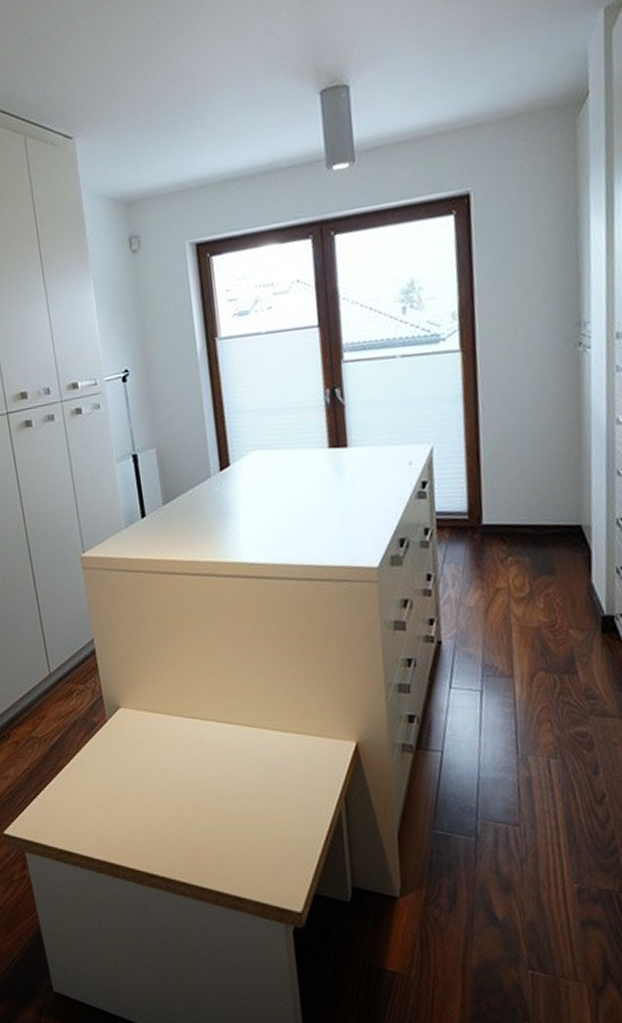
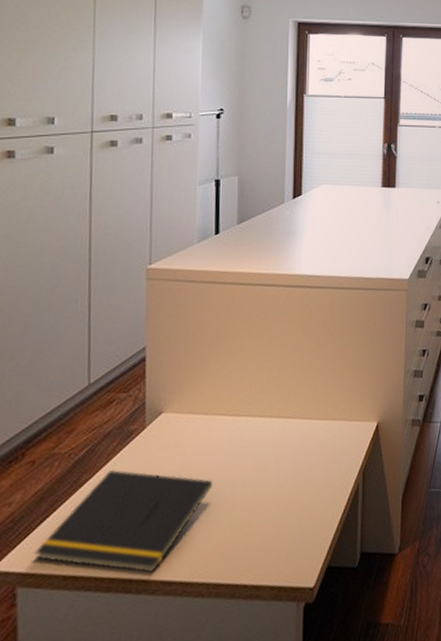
notepad: none [33,758,180,862] -> present [34,469,213,572]

